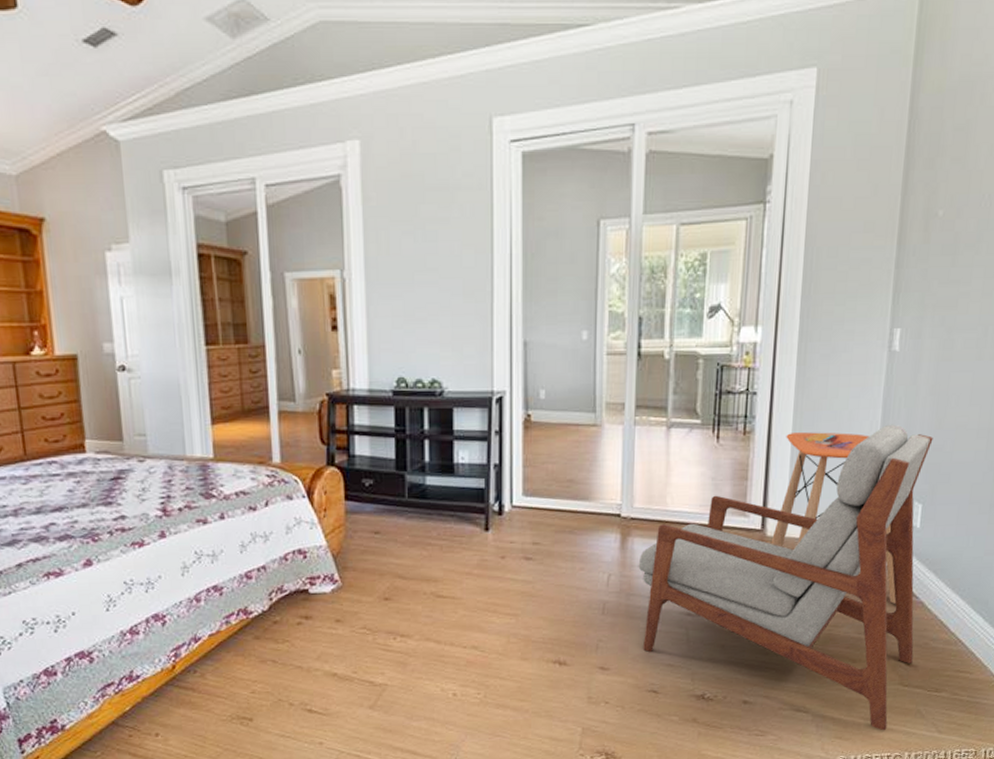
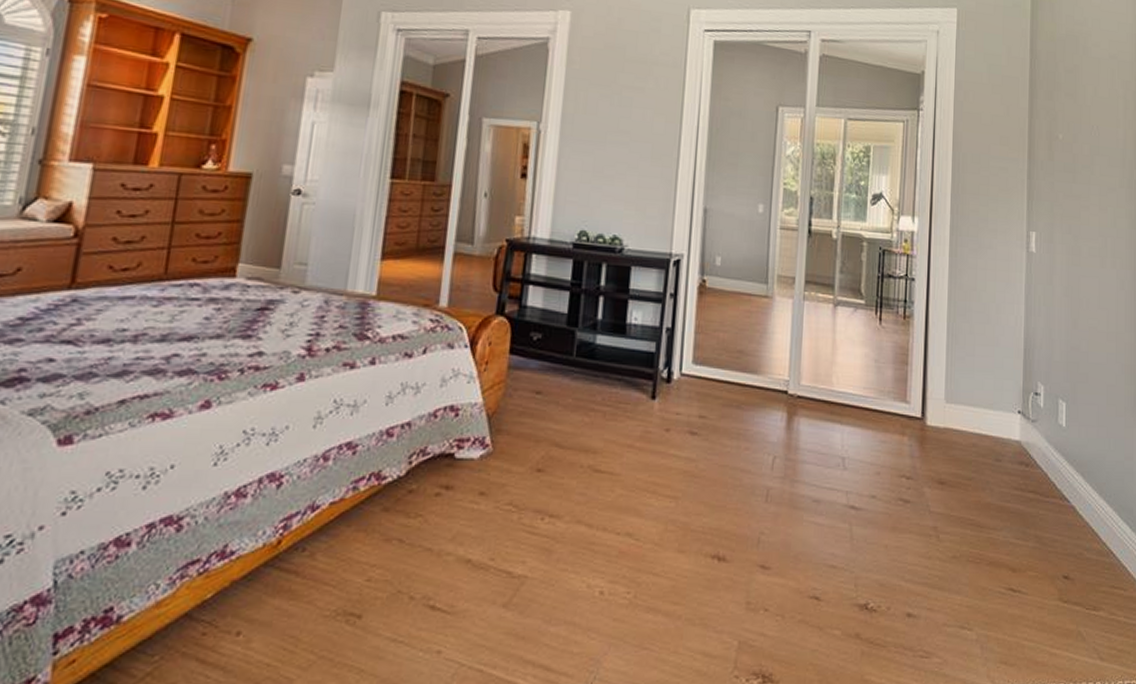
armchair: present [638,424,933,731] -> none [803,320,1070,656]
side table: present [770,432,897,604] -> none [930,321,1050,507]

